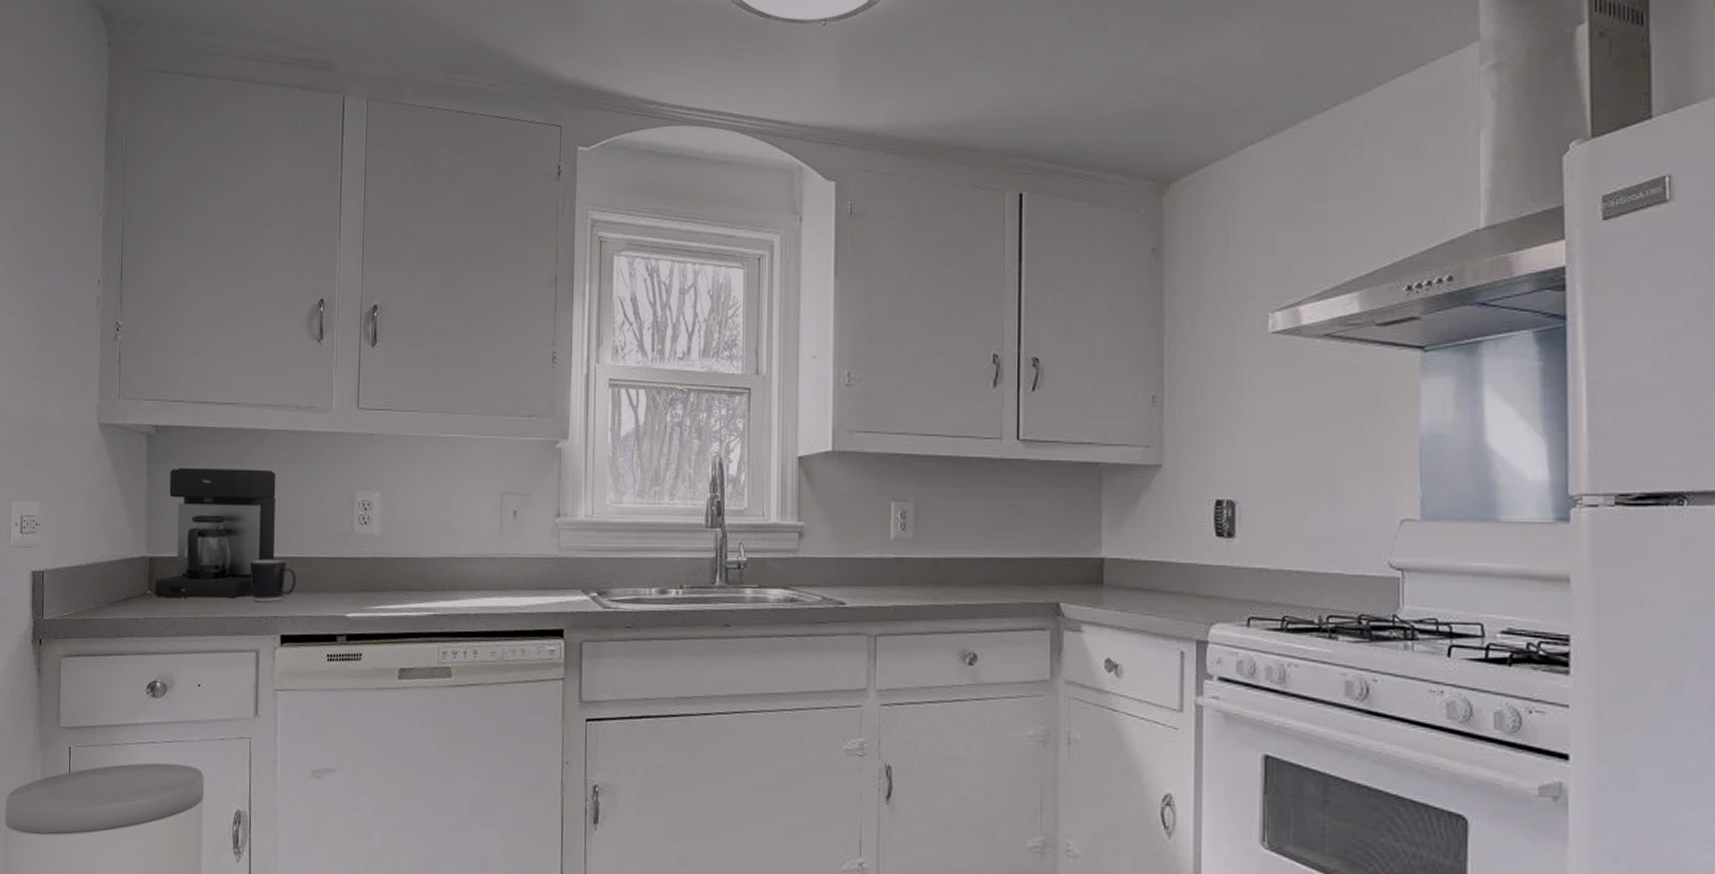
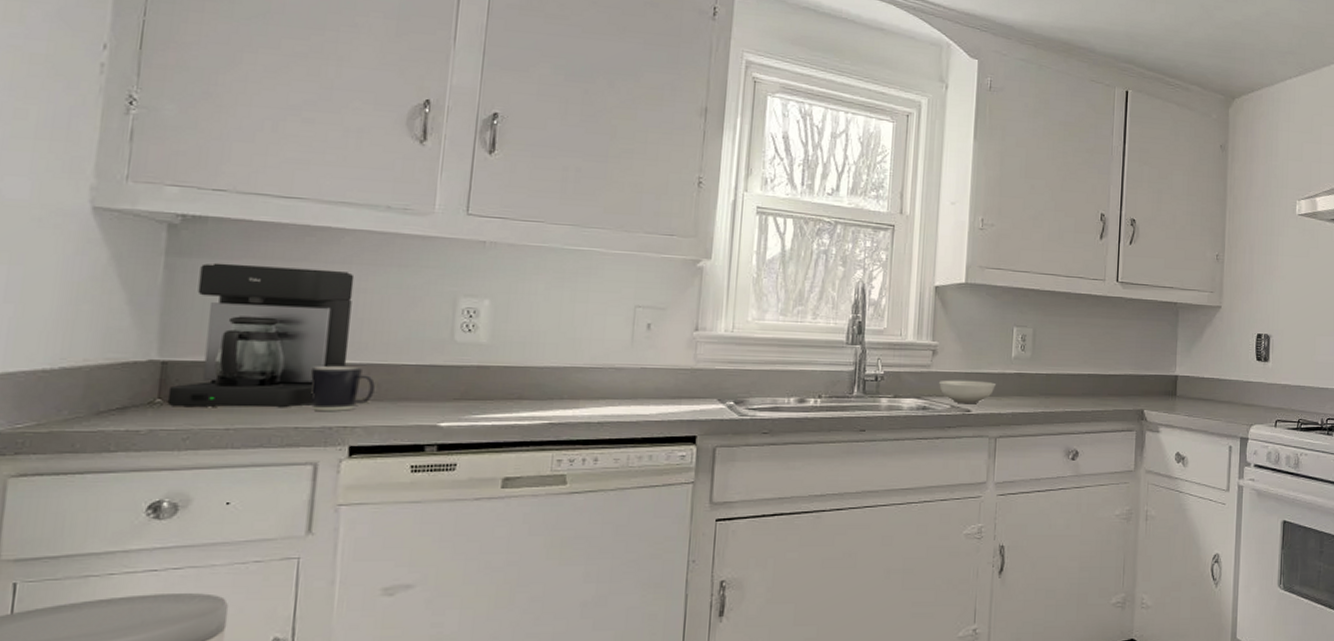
bowl: none [806,566,874,596] -> present [938,380,997,404]

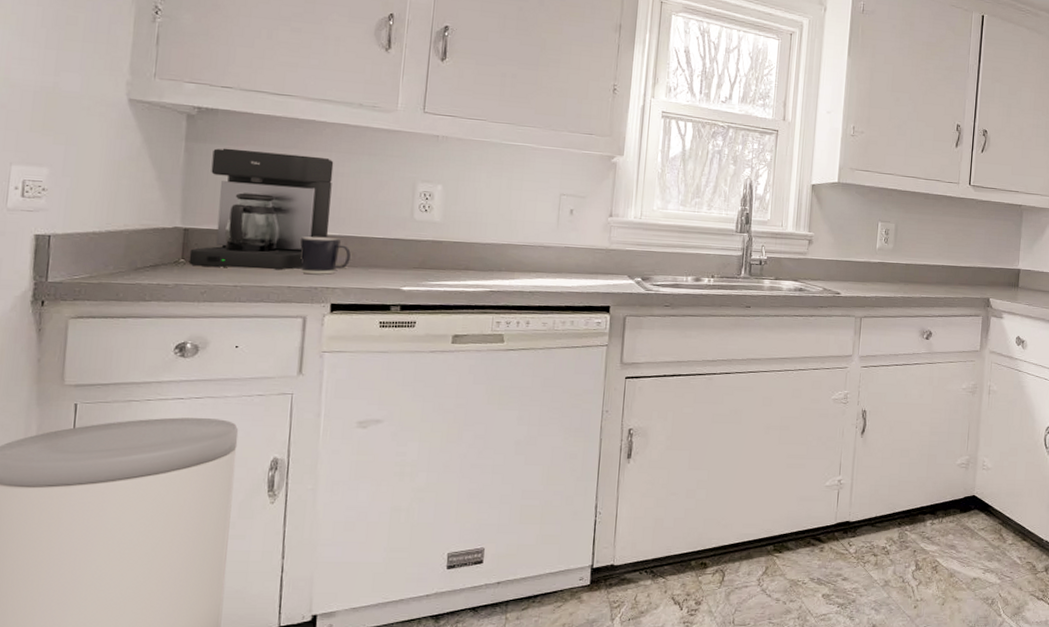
bowl: present [938,380,997,404] -> none [813,266,863,288]

